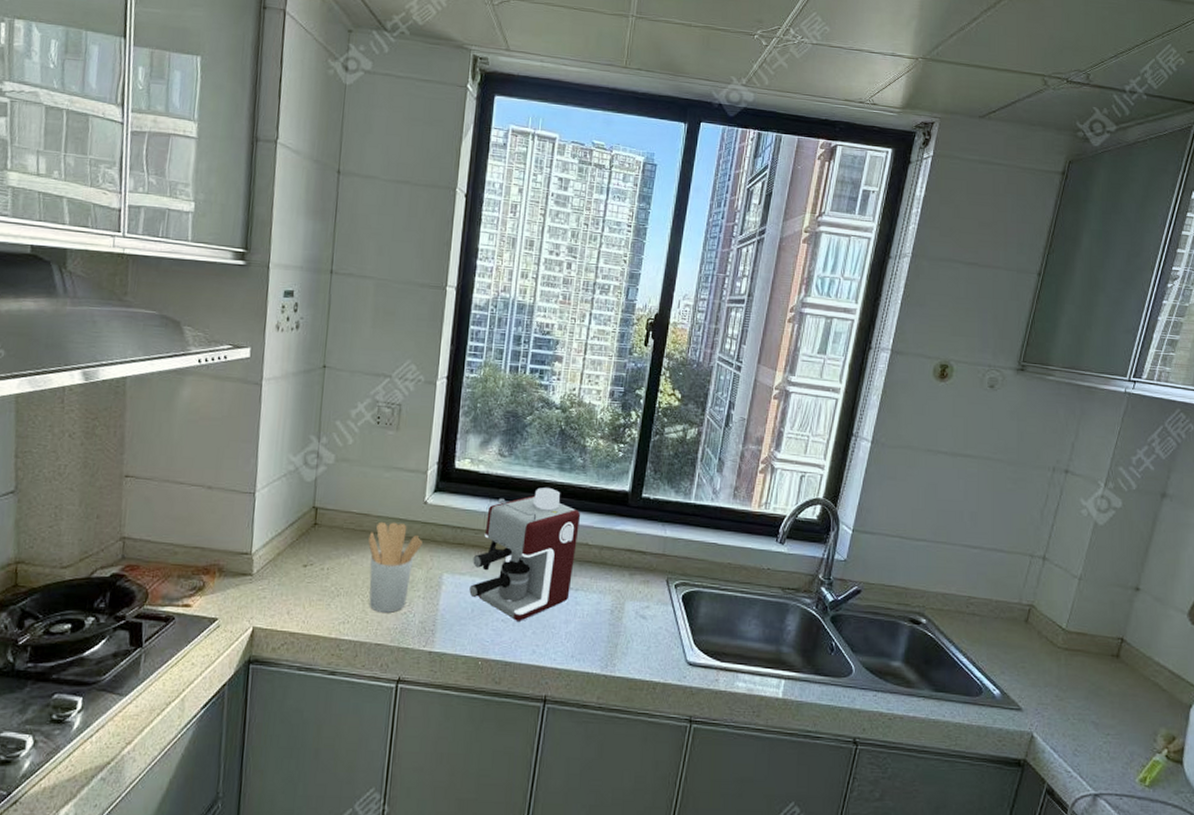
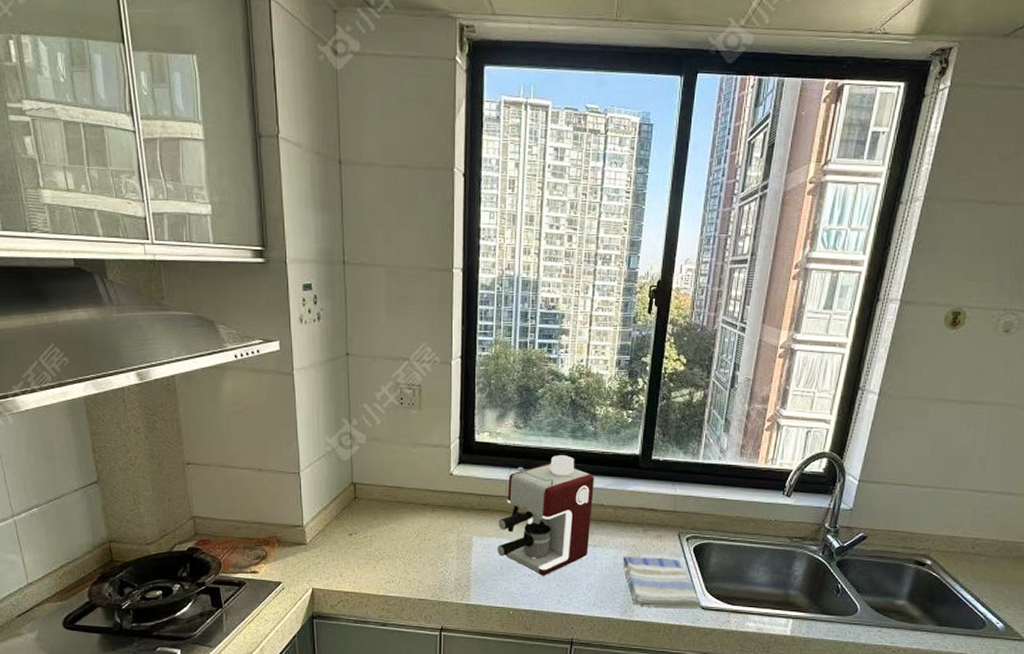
utensil holder: present [368,521,422,613] -> none [404,493,451,572]
dish towel: none [606,602,689,665] -> present [623,556,701,609]

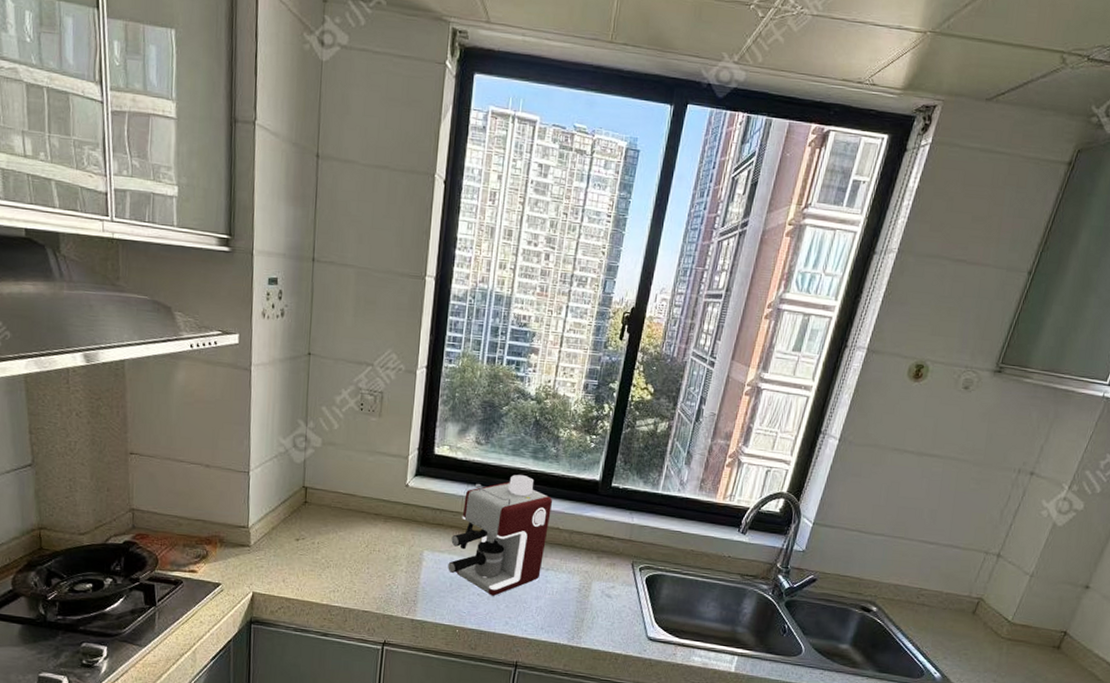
dish towel: present [623,556,701,609] -> none [574,581,649,640]

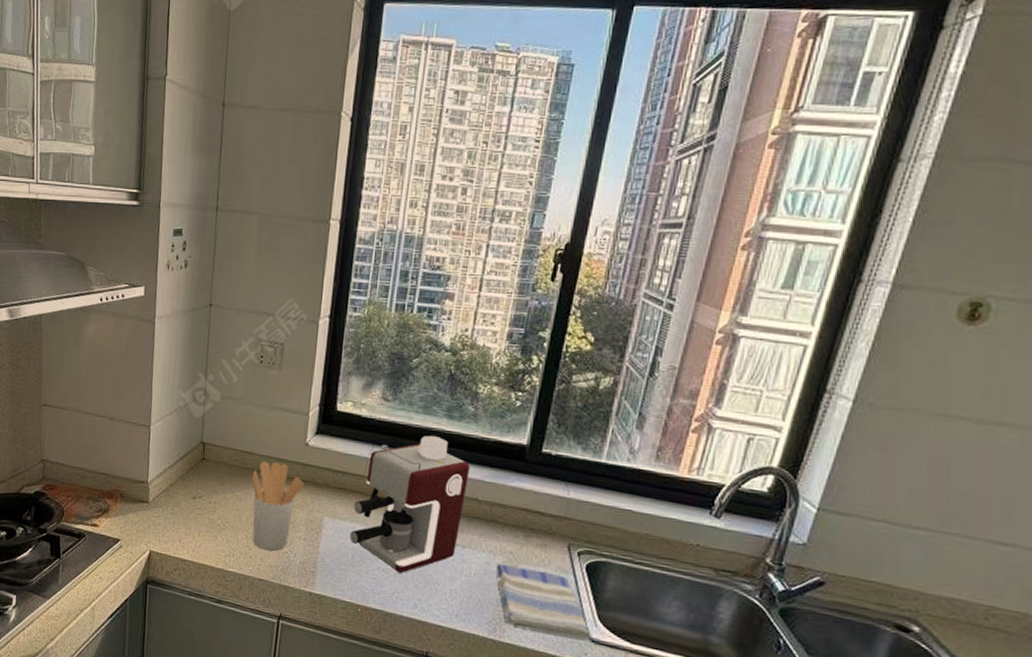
utensil holder: none [355,501,404,584] -> present [252,460,304,551]
dish towel: none [574,581,649,640] -> present [496,563,591,641]

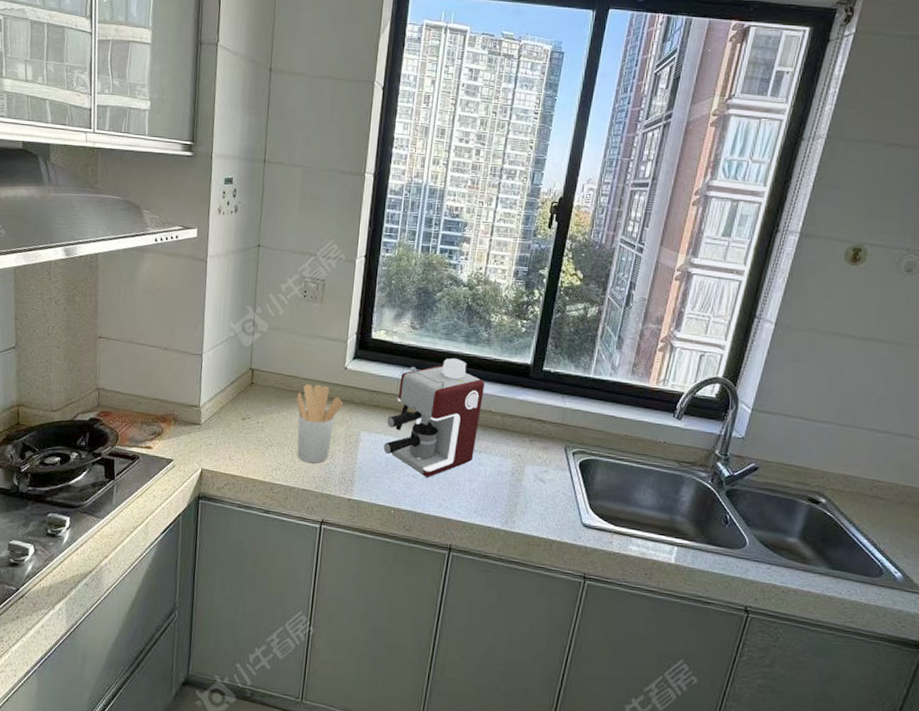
dish towel: present [496,563,591,641] -> none [507,465,584,526]

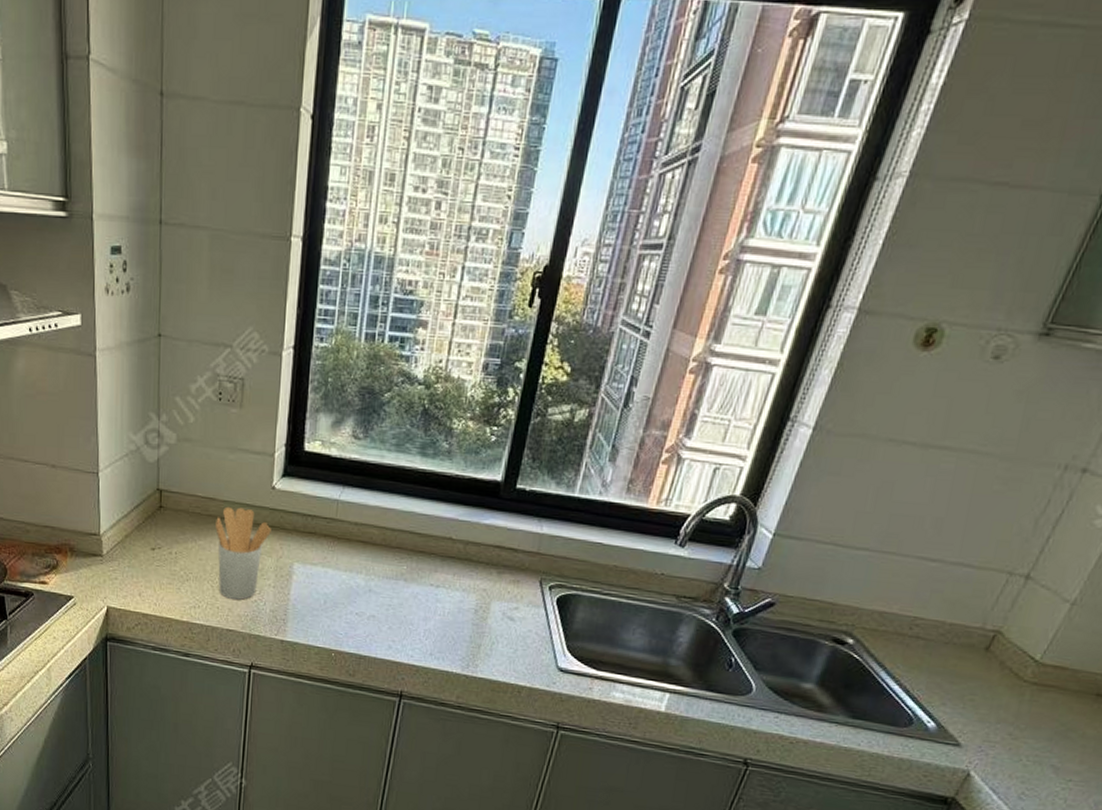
coffee maker: present [383,358,486,479] -> none [321,474,445,617]

